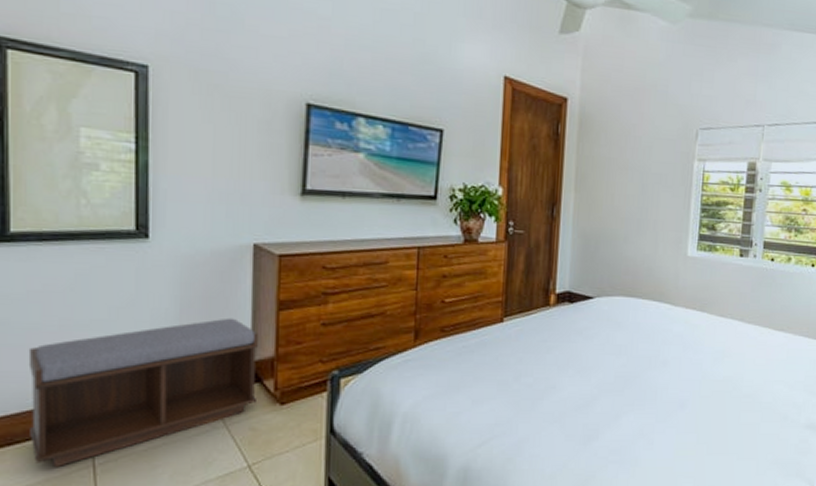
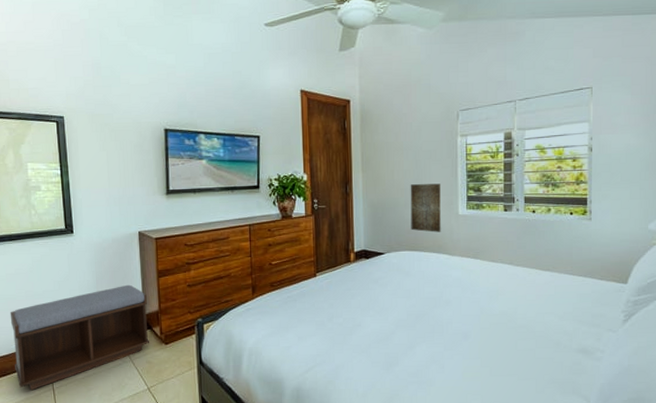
wall art: none [629,214,669,276] -> present [410,184,441,232]

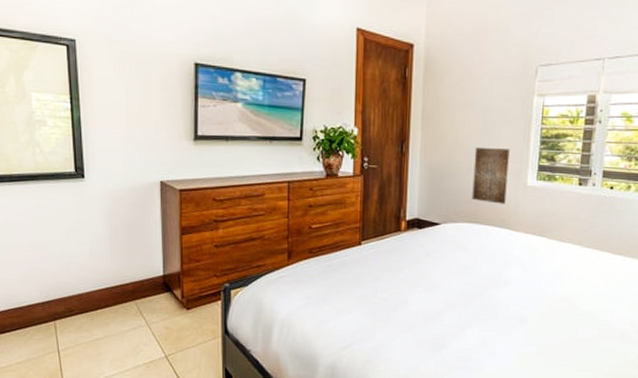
bench: present [10,284,150,391] -> none [9,240,170,351]

